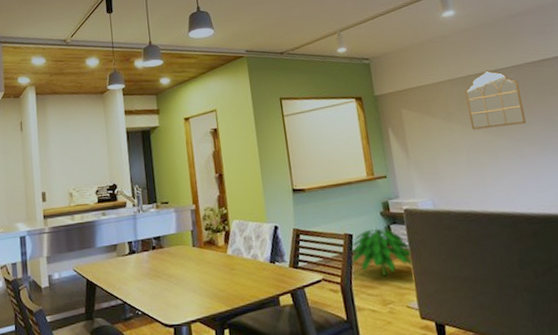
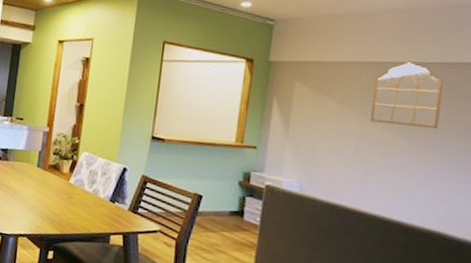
indoor plant: present [350,227,415,276] -> none [193,195,262,245]

